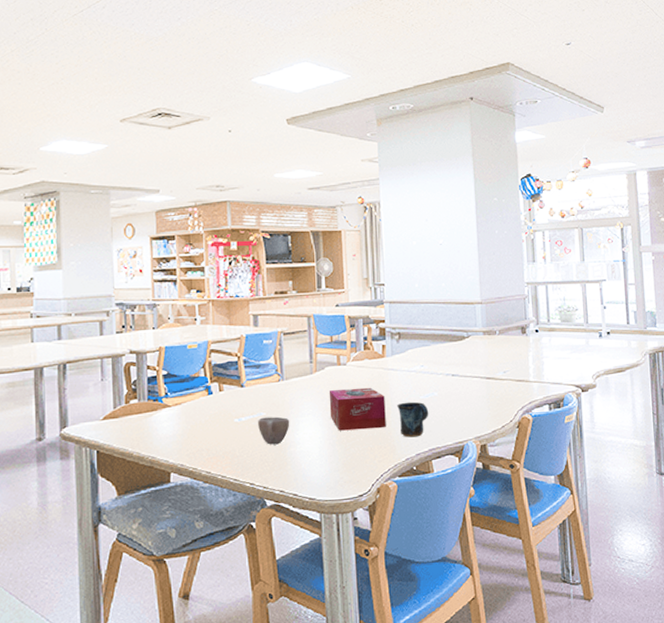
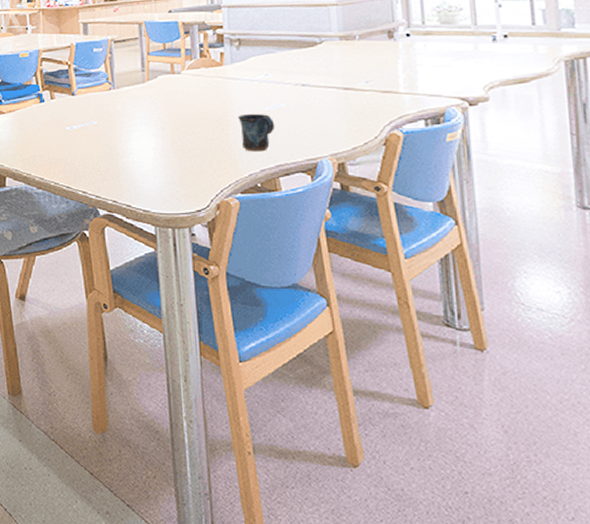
cup: present [258,416,290,445] -> none [89,125,122,154]
tissue box: present [329,387,386,431] -> none [162,97,226,142]

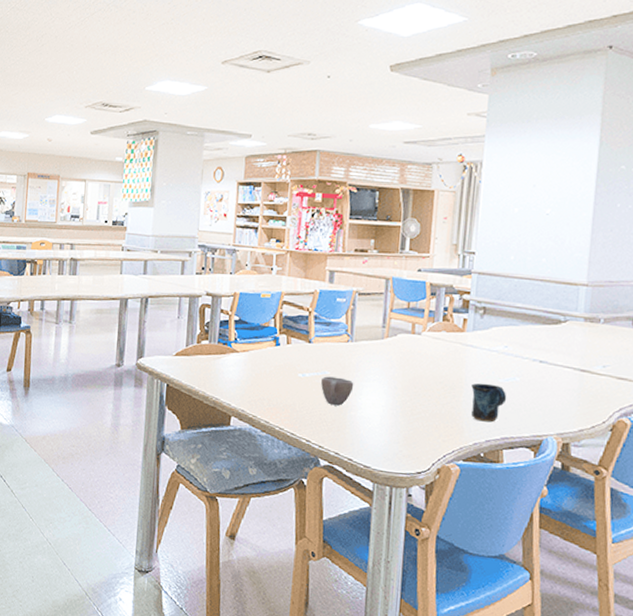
cup: none [89,125,122,154] -> present [321,376,354,406]

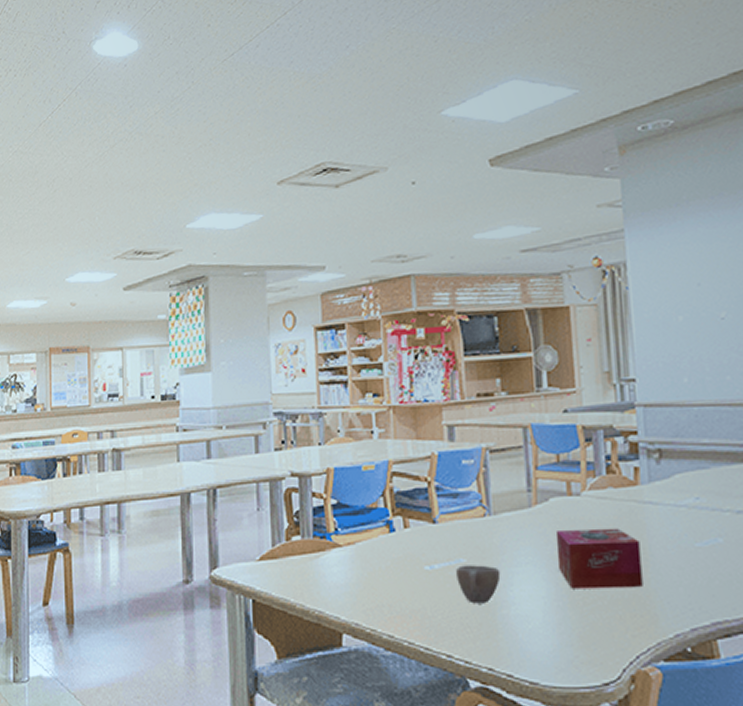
tissue box: none [397,359,459,407] -> present [555,528,643,589]
mug: present [471,383,507,423] -> none [659,550,711,604]

